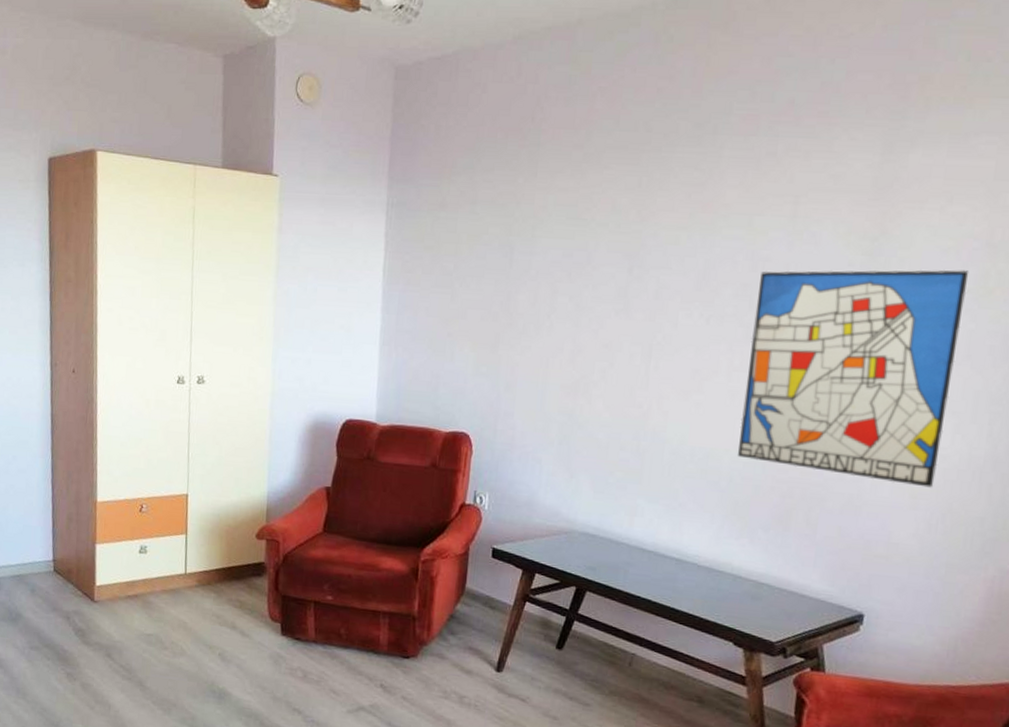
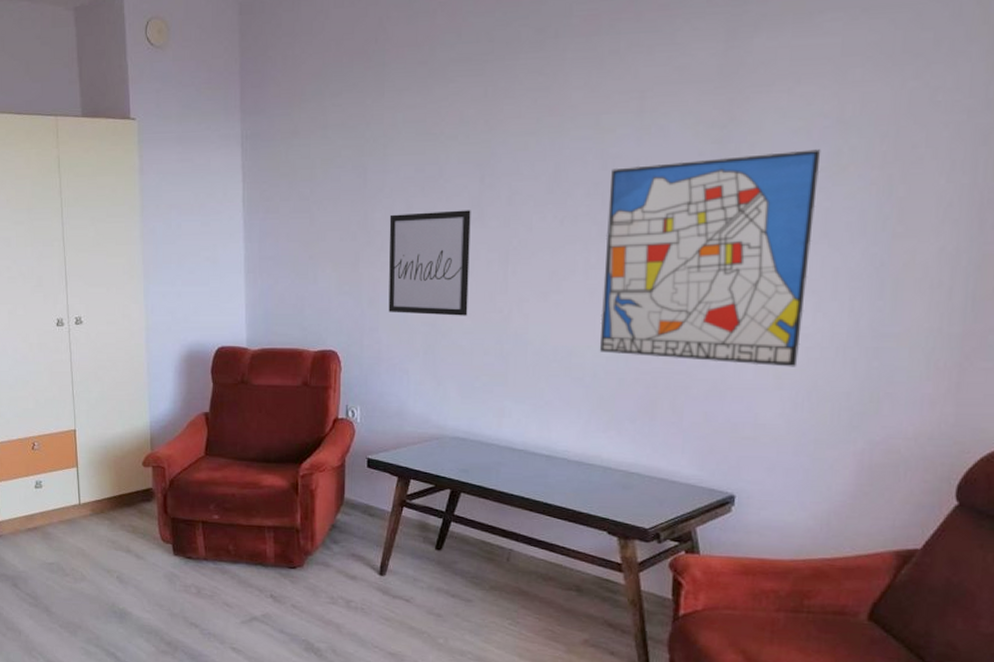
wall art: none [525,298,617,409] -> present [388,210,471,316]

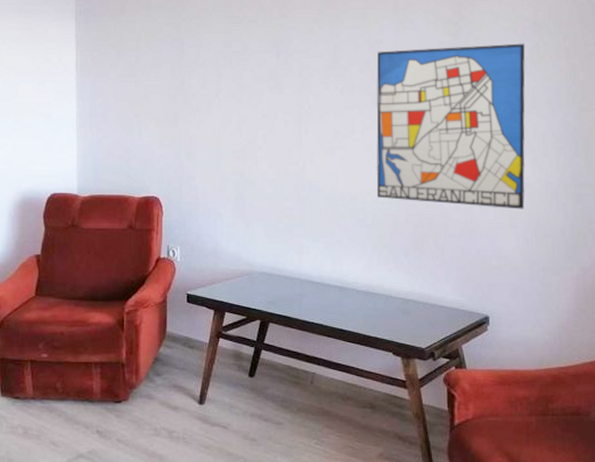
wall art: present [388,210,471,316] -> none [203,79,270,167]

